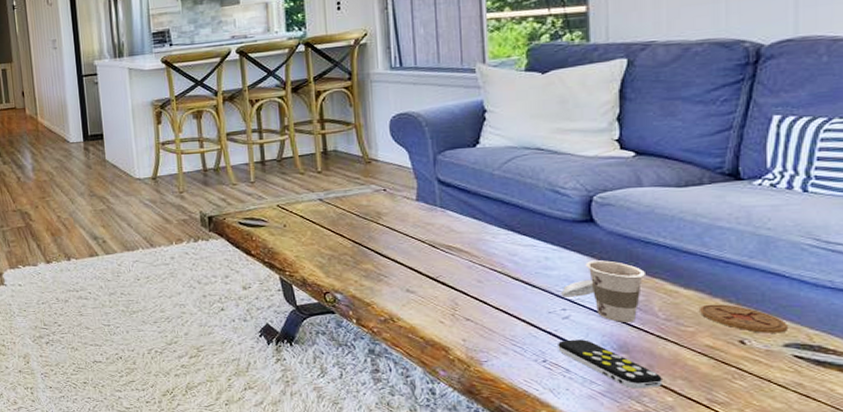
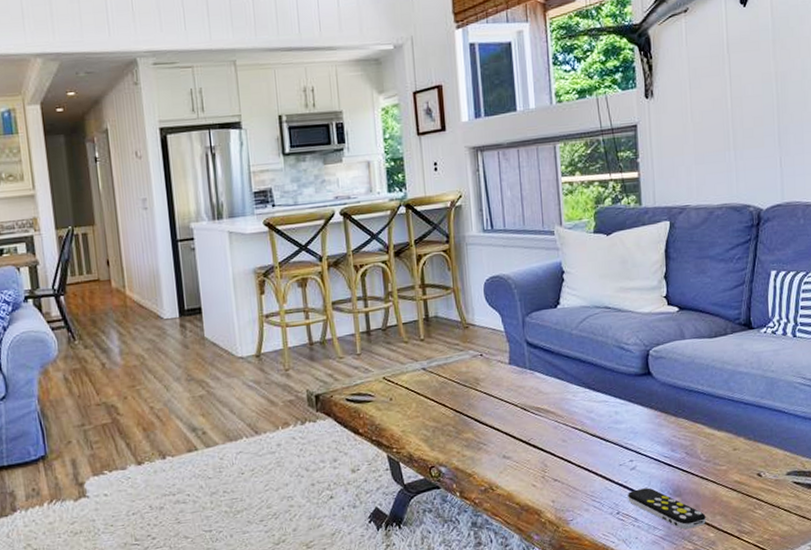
cup: present [561,260,645,322] -> none [629,410,690,468]
coaster: present [700,304,787,333] -> none [729,442,788,465]

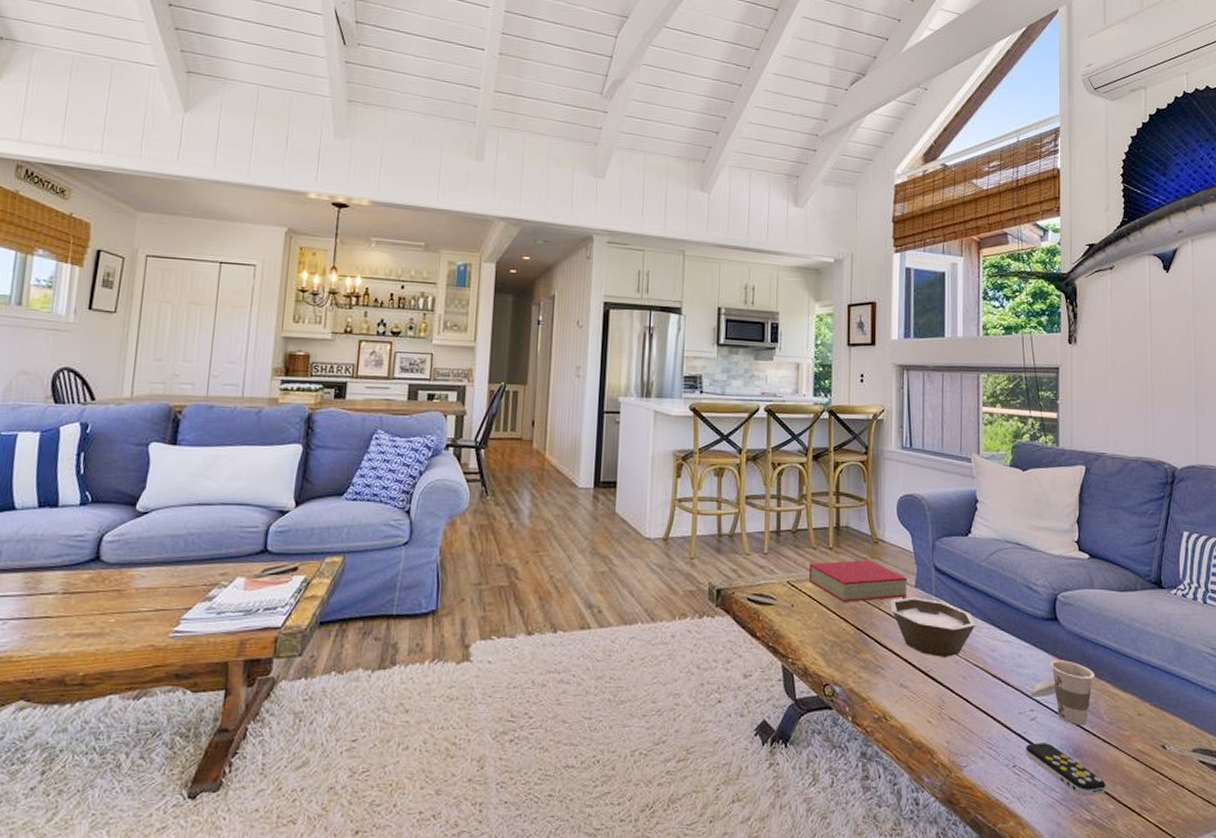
book: none [402,345,503,389] -> present [808,559,908,602]
bowl: none [486,373,572,426] -> present [890,597,977,657]
cup: none [629,410,690,468] -> present [1030,660,1095,725]

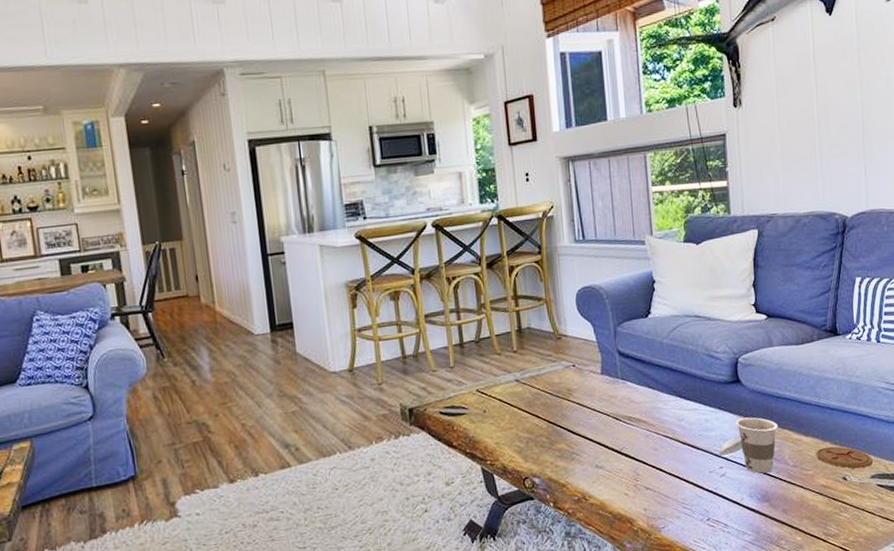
book: present [808,559,908,602] -> none [495,356,595,400]
bowl: present [890,597,977,657] -> none [579,383,663,435]
remote control: present [1026,743,1106,796] -> none [718,493,794,534]
coaster: none [1134,708,1195,738] -> present [816,446,873,469]

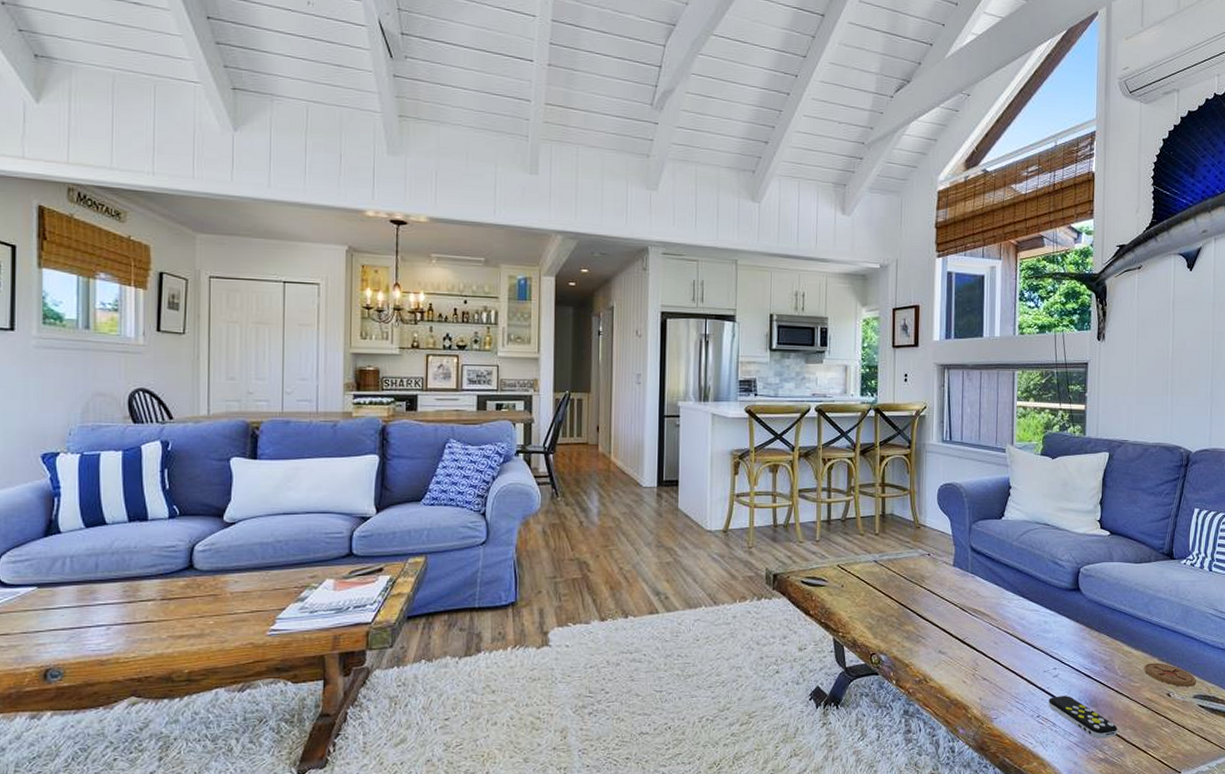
cup: present [718,417,778,474] -> none [1054,625,1111,679]
remote control: none [718,493,794,534] -> present [1048,695,1117,739]

